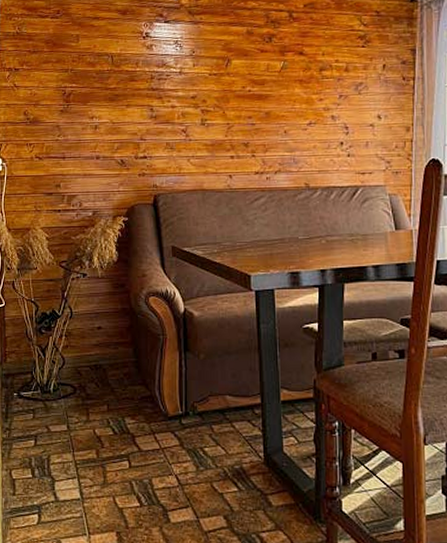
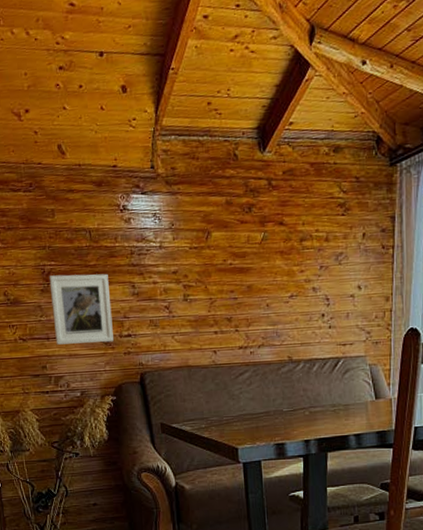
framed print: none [69,96,129,164] -> present [49,273,114,345]

